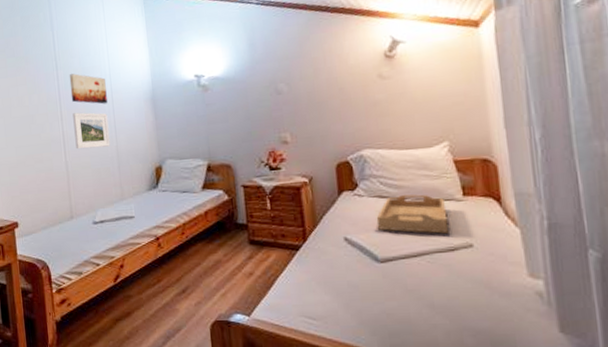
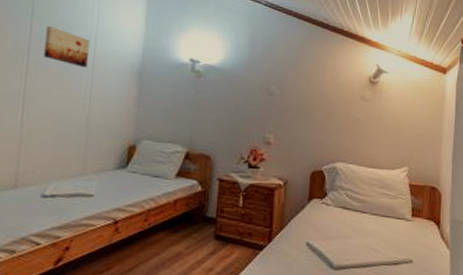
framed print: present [73,112,111,150] -> none [38,70,84,114]
serving tray: present [376,194,449,234] -> none [337,209,397,248]

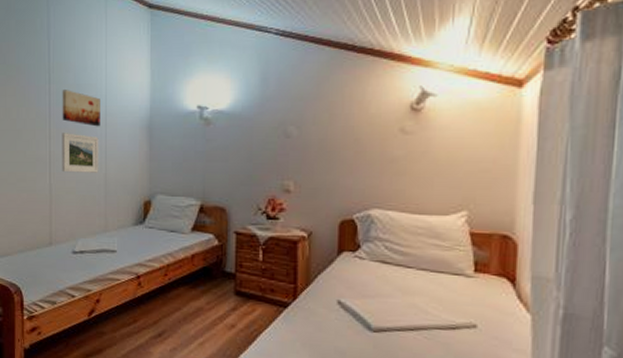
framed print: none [38,70,84,114] -> present [62,133,99,173]

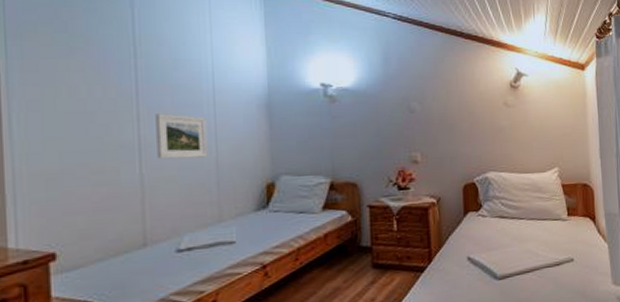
wall art: present [62,90,100,127] -> none [153,65,207,106]

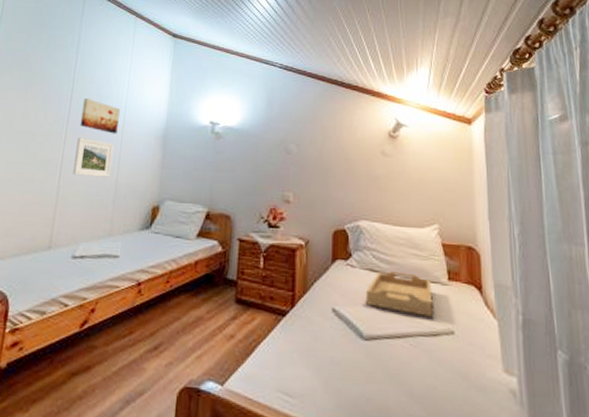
wall art: none [153,65,207,106] -> present [79,99,120,134]
serving tray: none [497,214,556,251] -> present [365,271,433,317]

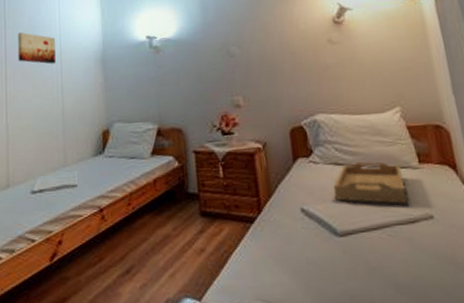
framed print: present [73,138,114,177] -> none [18,72,56,111]

